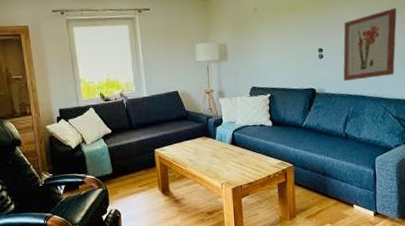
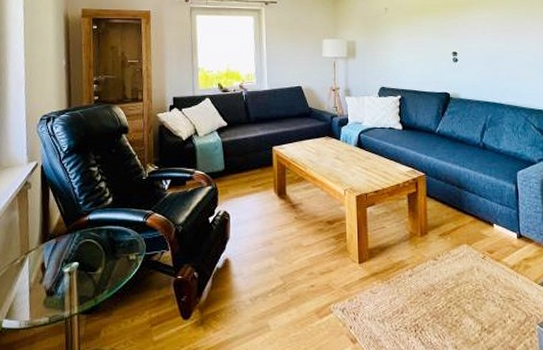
wall art: present [343,8,397,82] -> none [479,16,535,88]

